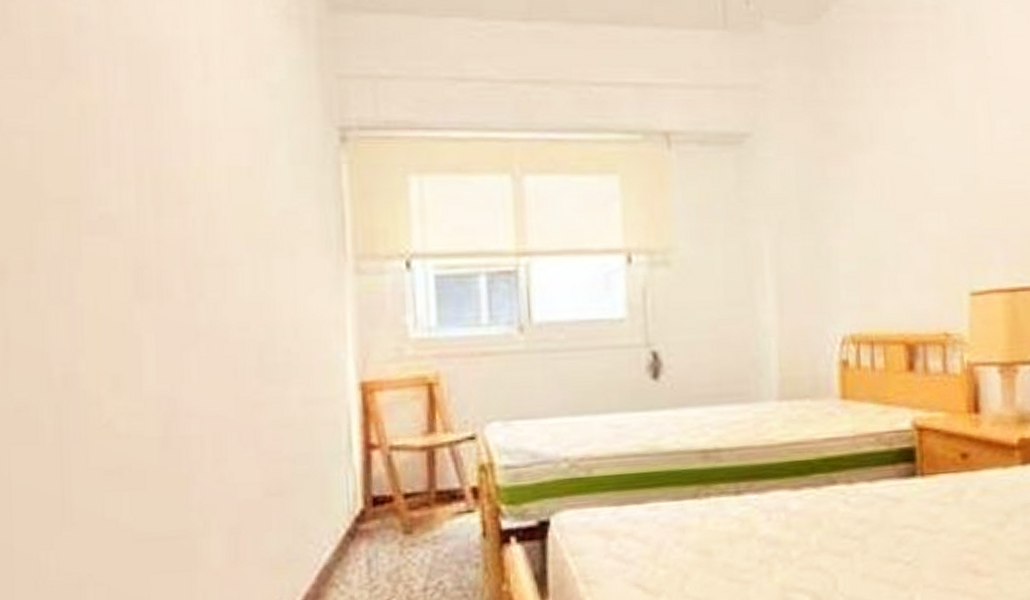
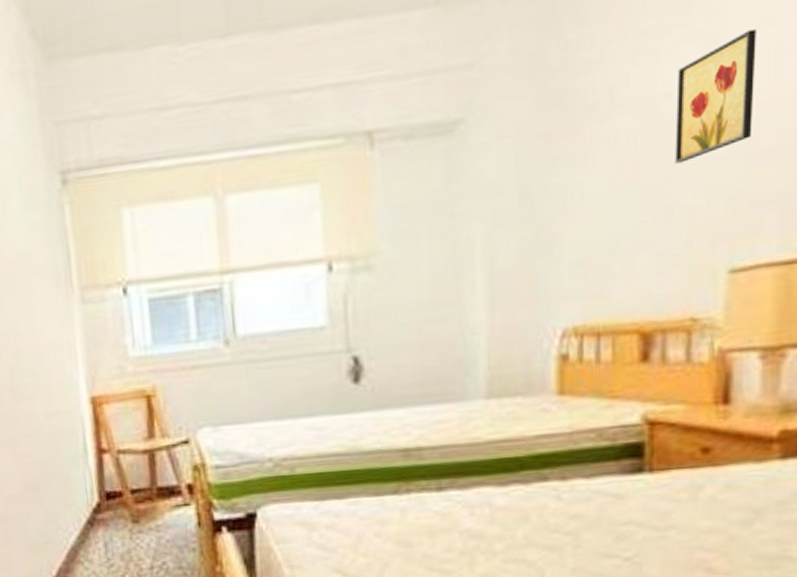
wall art: none [920,95,978,196] -> present [675,29,756,164]

